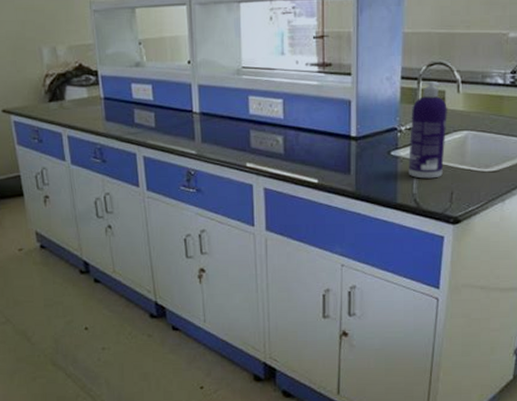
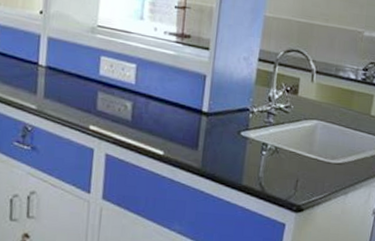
spray bottle: present [409,82,447,179] -> none [256,67,300,164]

